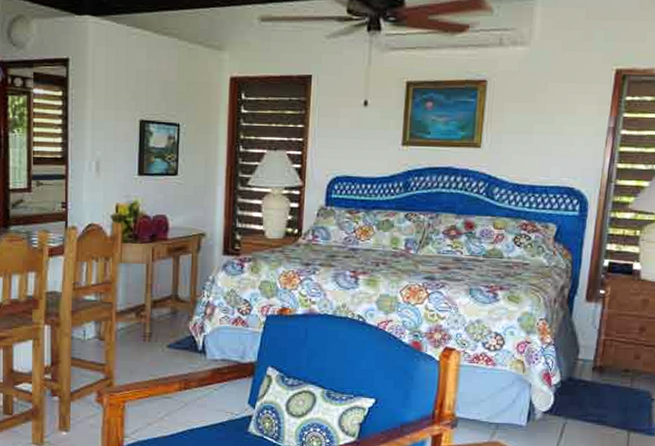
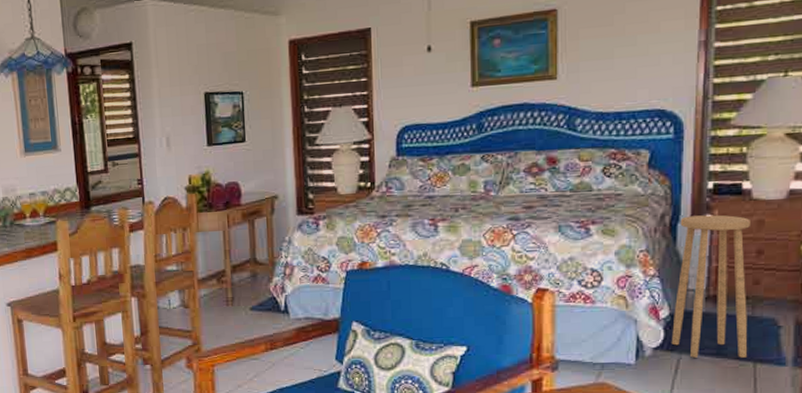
stool: none [559,290,637,426] -> present [671,214,750,358]

